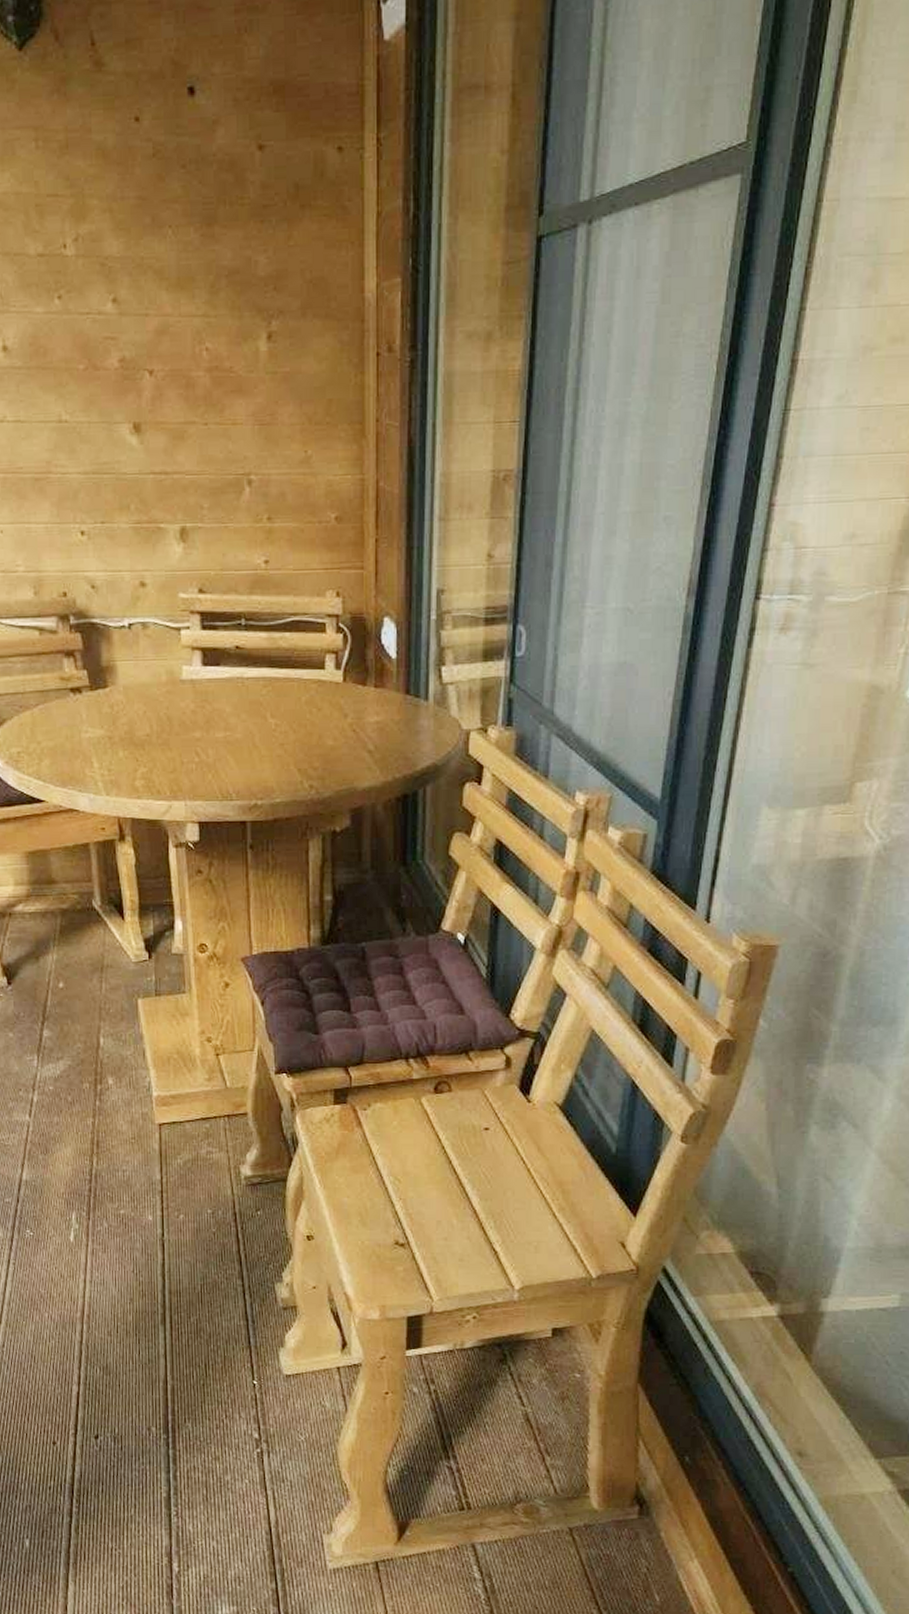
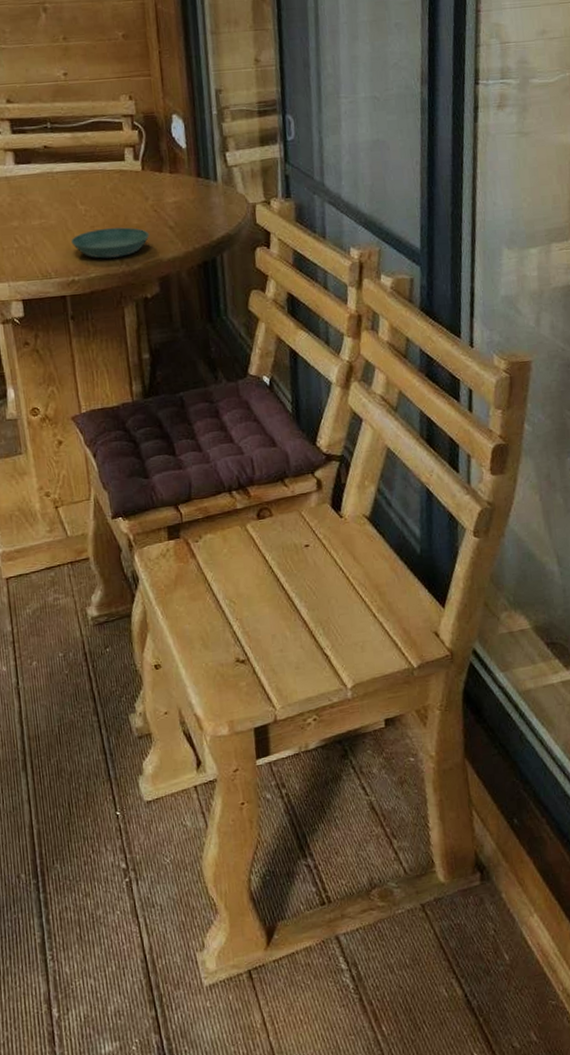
saucer: none [257,747,345,782] -> present [71,227,150,259]

